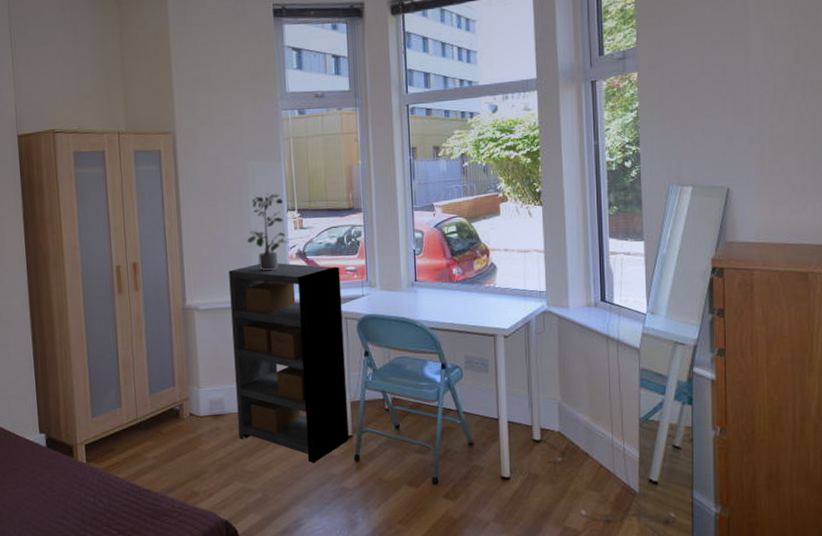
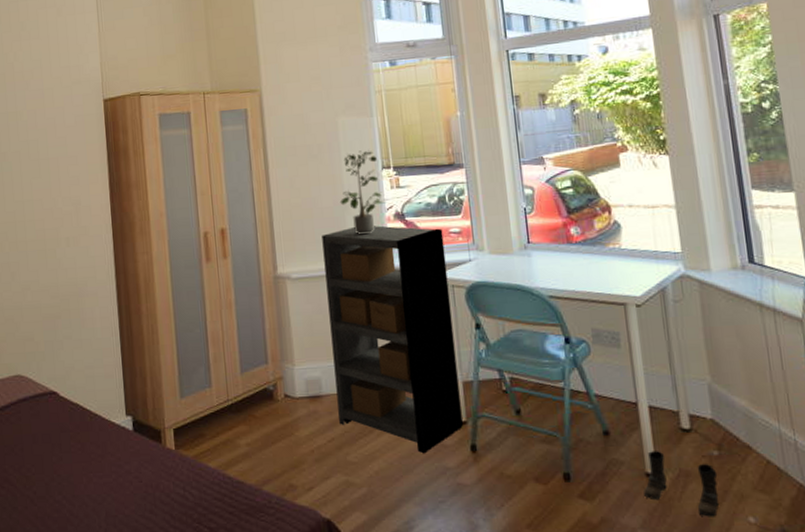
boots: none [498,458,559,511] -> present [643,451,720,517]

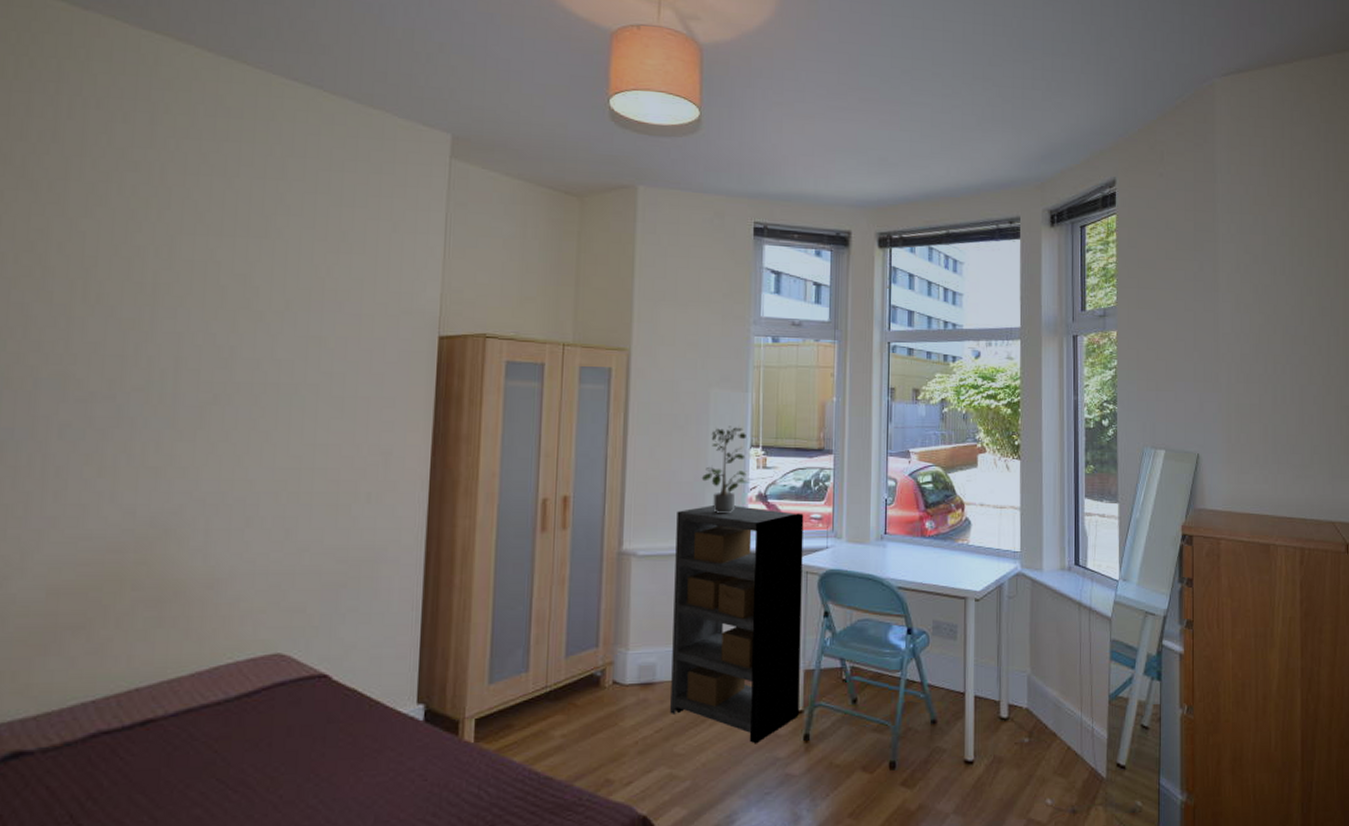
boots: present [643,451,720,517] -> none [960,739,1026,801]

